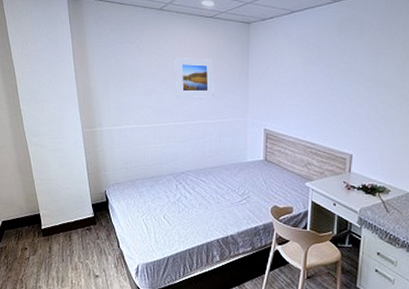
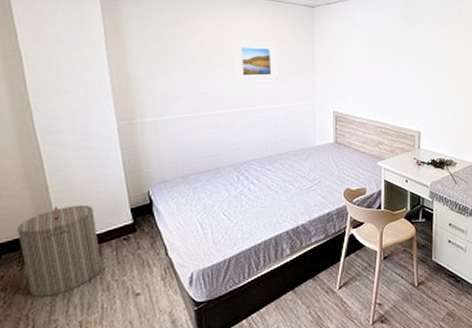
laundry hamper: none [13,196,72,268] -> present [16,204,103,298]

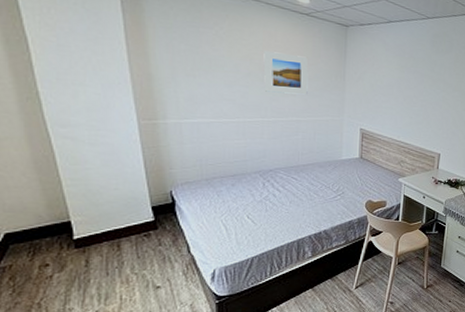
laundry hamper: present [16,204,103,298] -> none [25,200,121,287]

